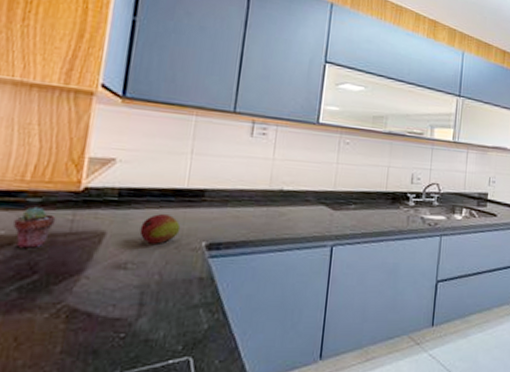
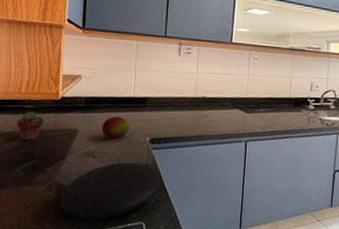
plate: none [69,275,219,357] -> present [59,162,161,220]

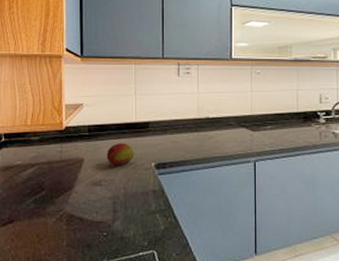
potted succulent: present [17,111,44,141] -> none [25,143,50,173]
plate: present [59,162,161,220] -> none [70,189,170,250]

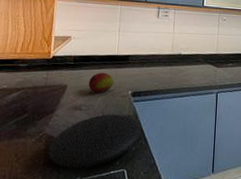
plate: none [70,189,170,250] -> present [48,114,142,168]

